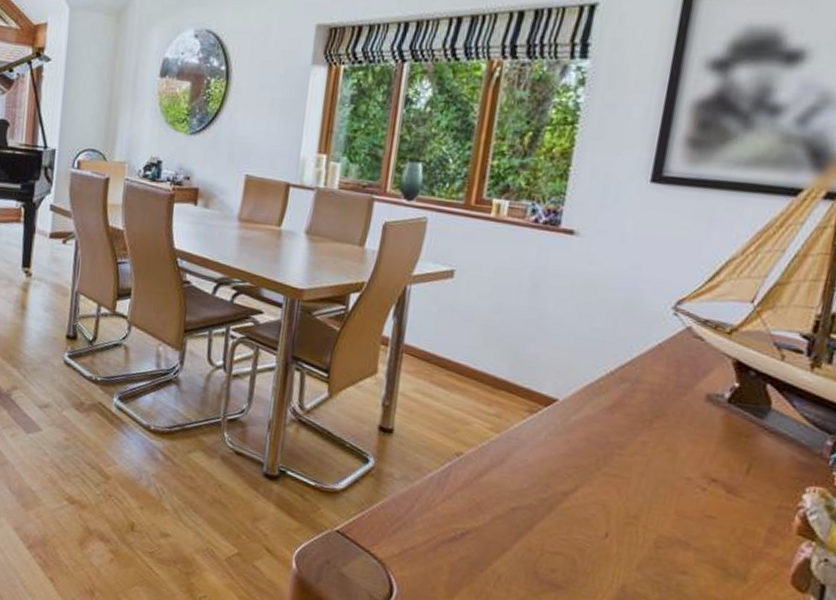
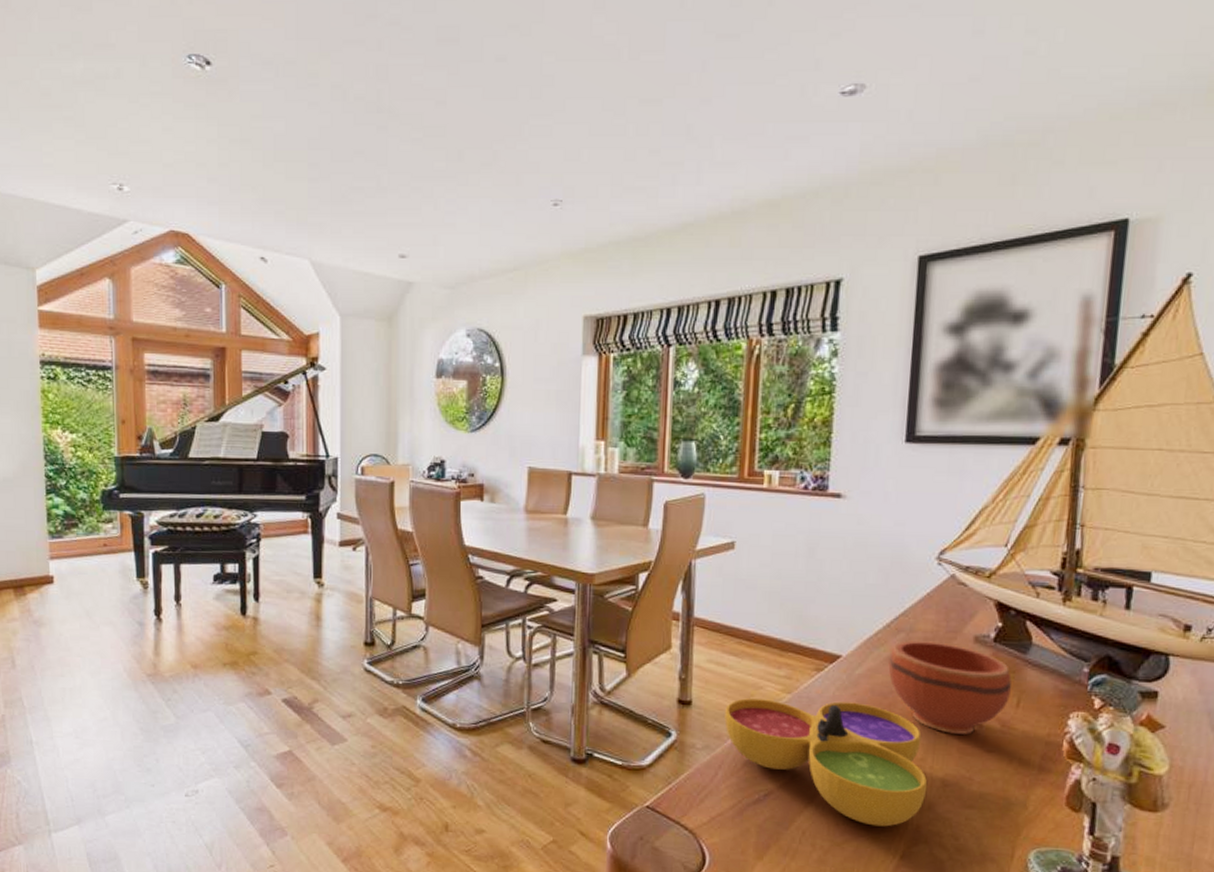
decorative bowl: none [426,432,639,583] -> present [724,698,928,827]
bowl: none [607,391,744,497] -> present [888,640,1012,735]

